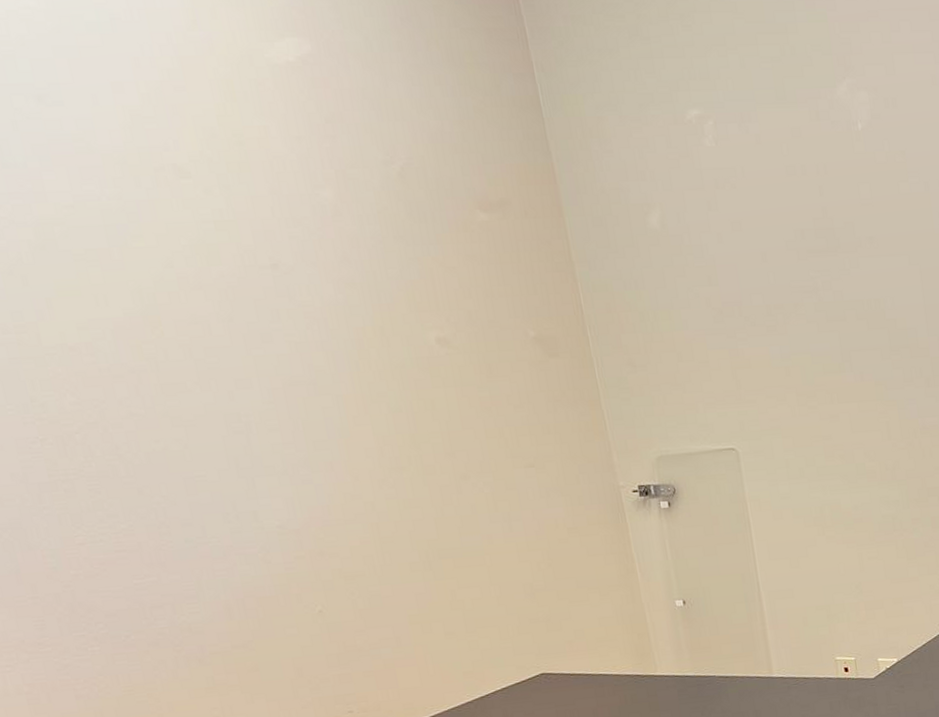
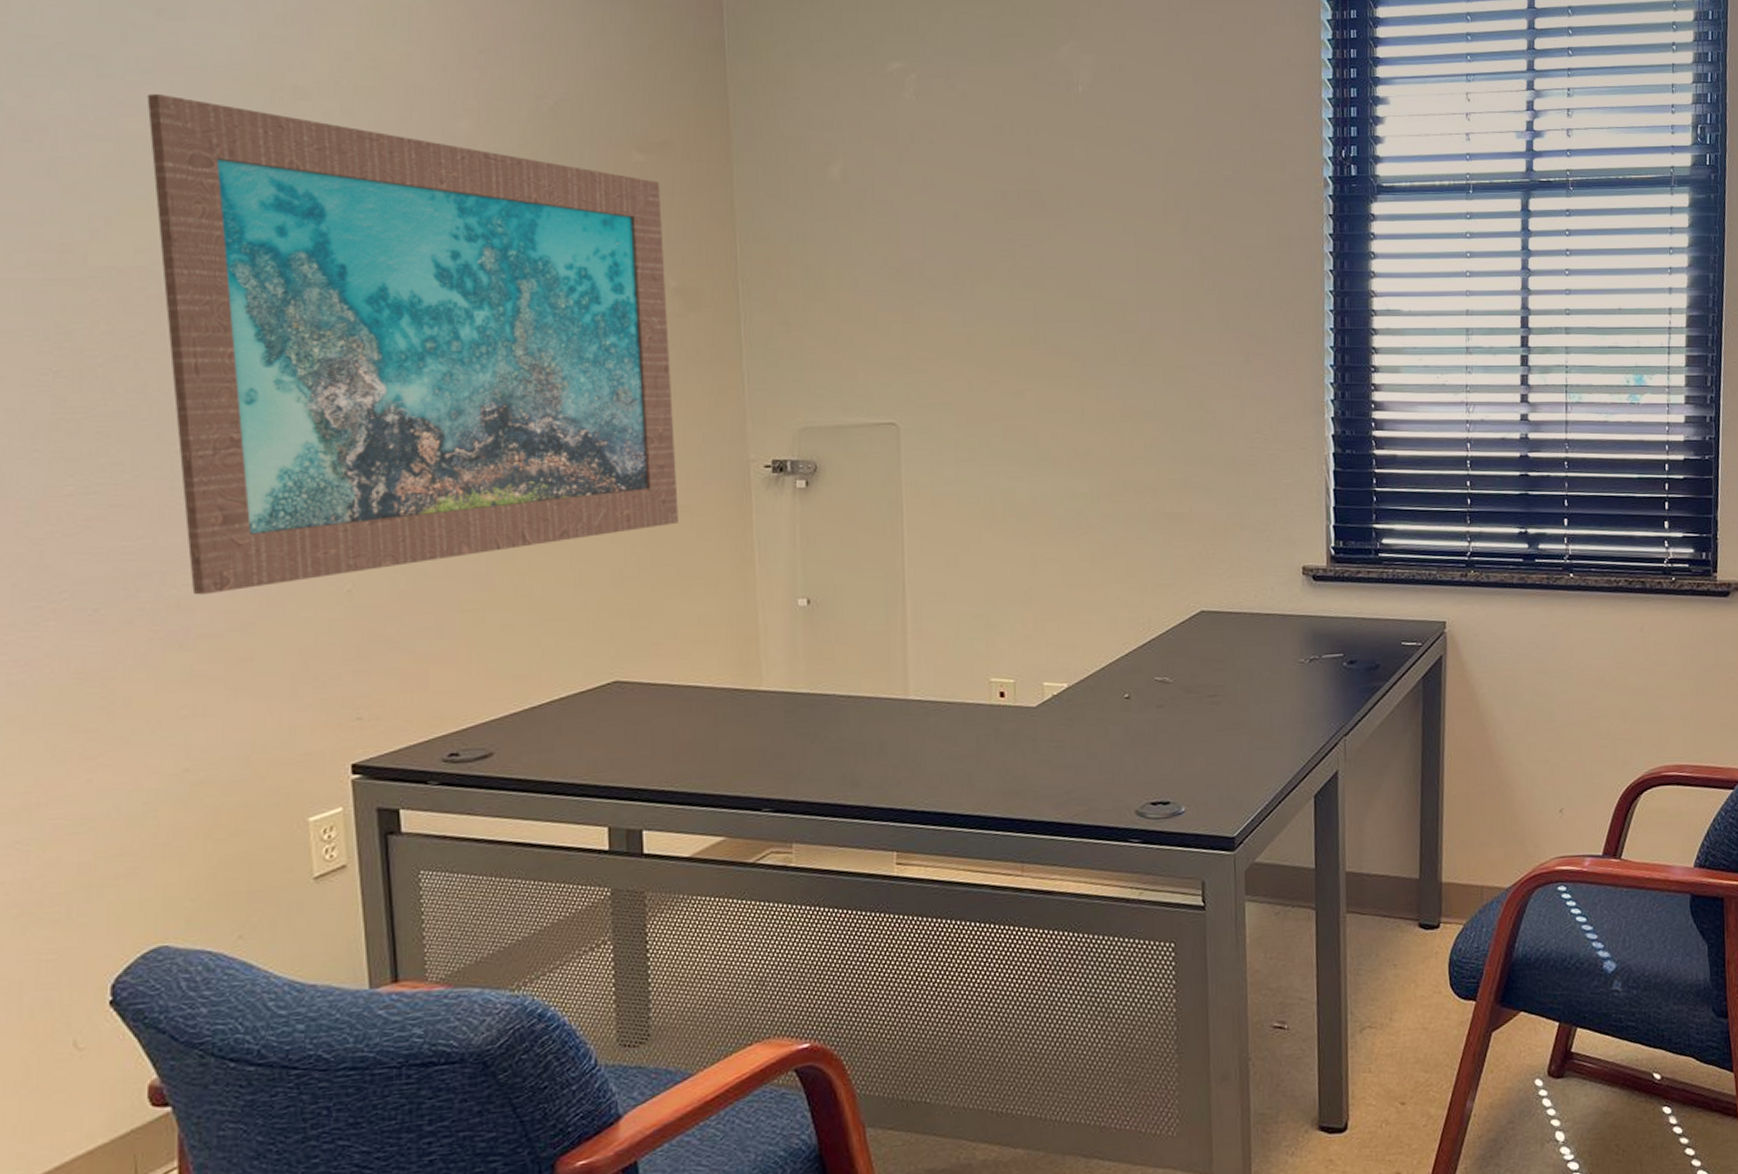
wall art: none [50,180,571,621] -> present [147,94,678,595]

